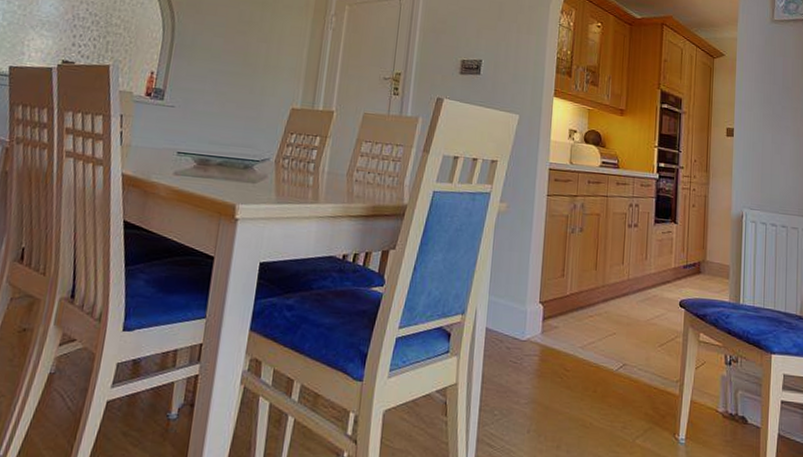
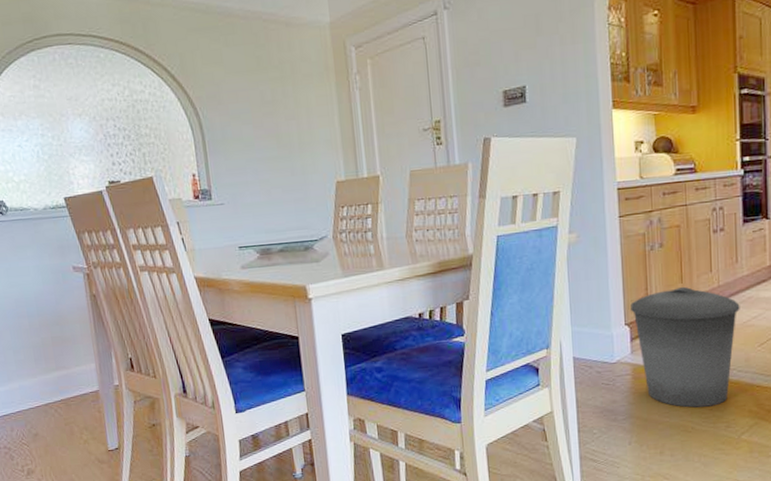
trash can: none [546,273,646,403] -> present [630,286,740,408]

